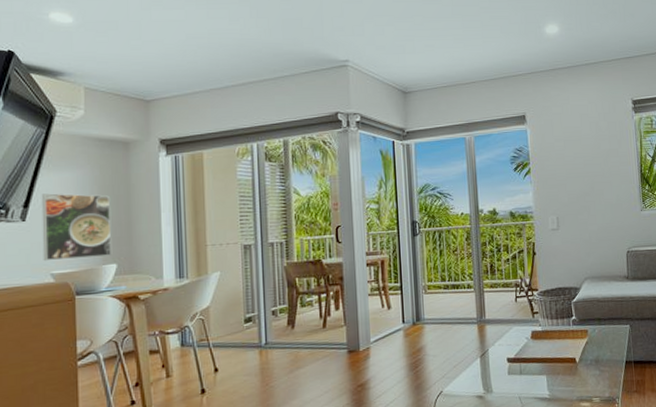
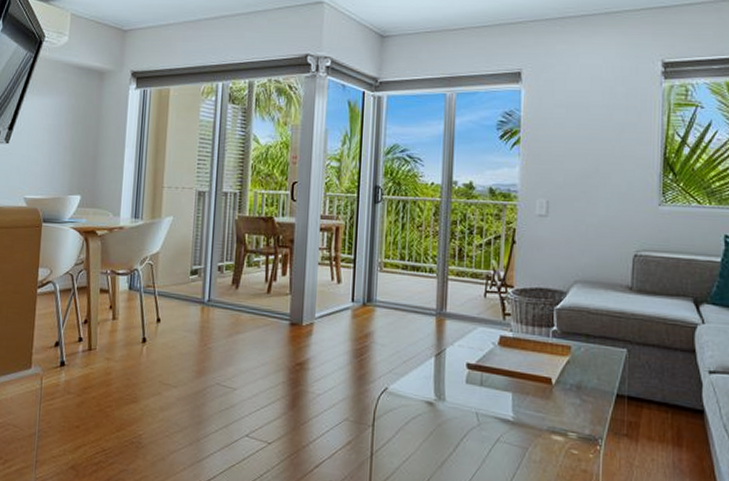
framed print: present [41,193,112,262] -> none [19,117,81,186]

